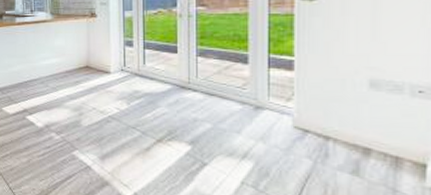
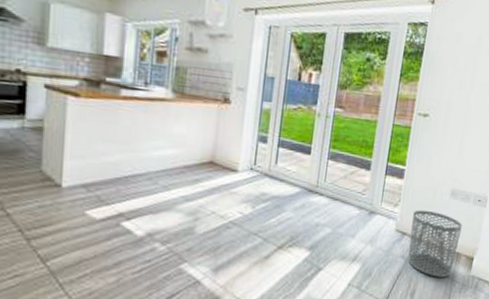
waste bin: none [315,104,397,186] -> present [407,210,462,278]

